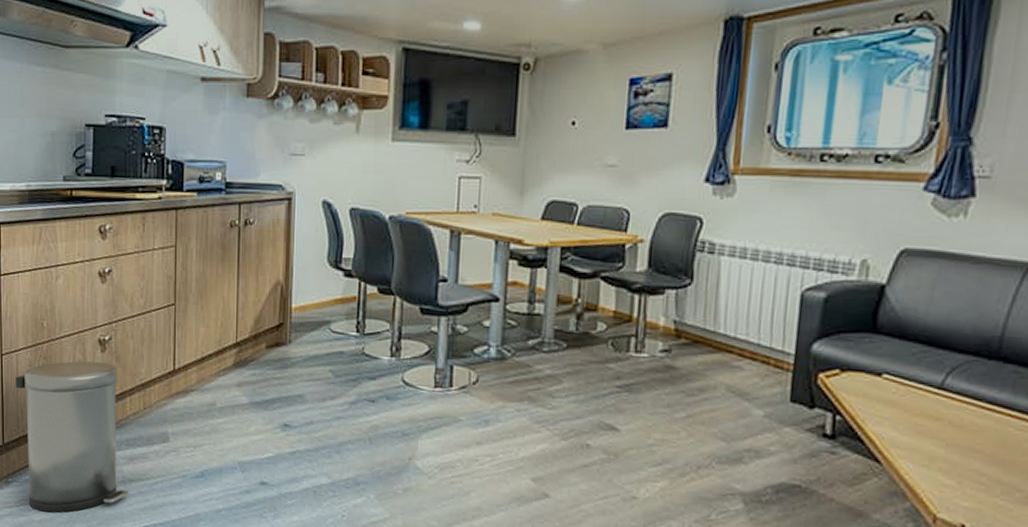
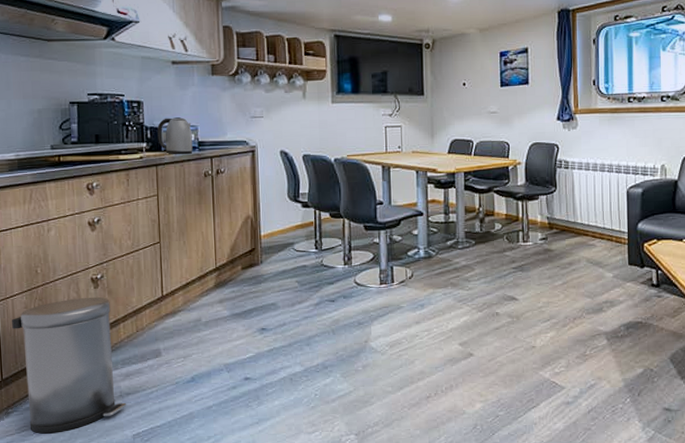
kettle: none [180,149,219,198] -> present [157,117,193,155]

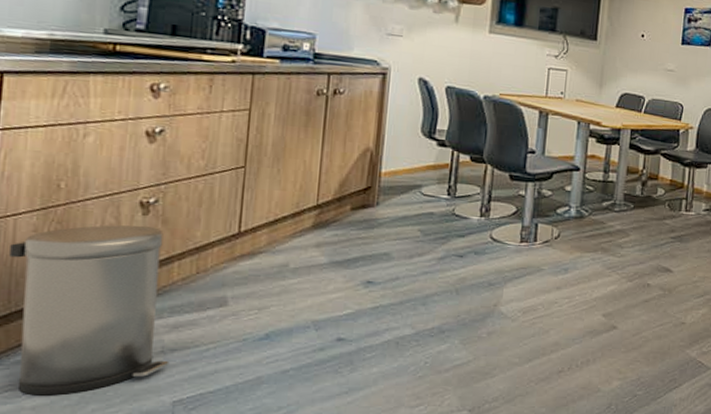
kettle: present [157,117,193,155] -> none [259,18,308,67]

